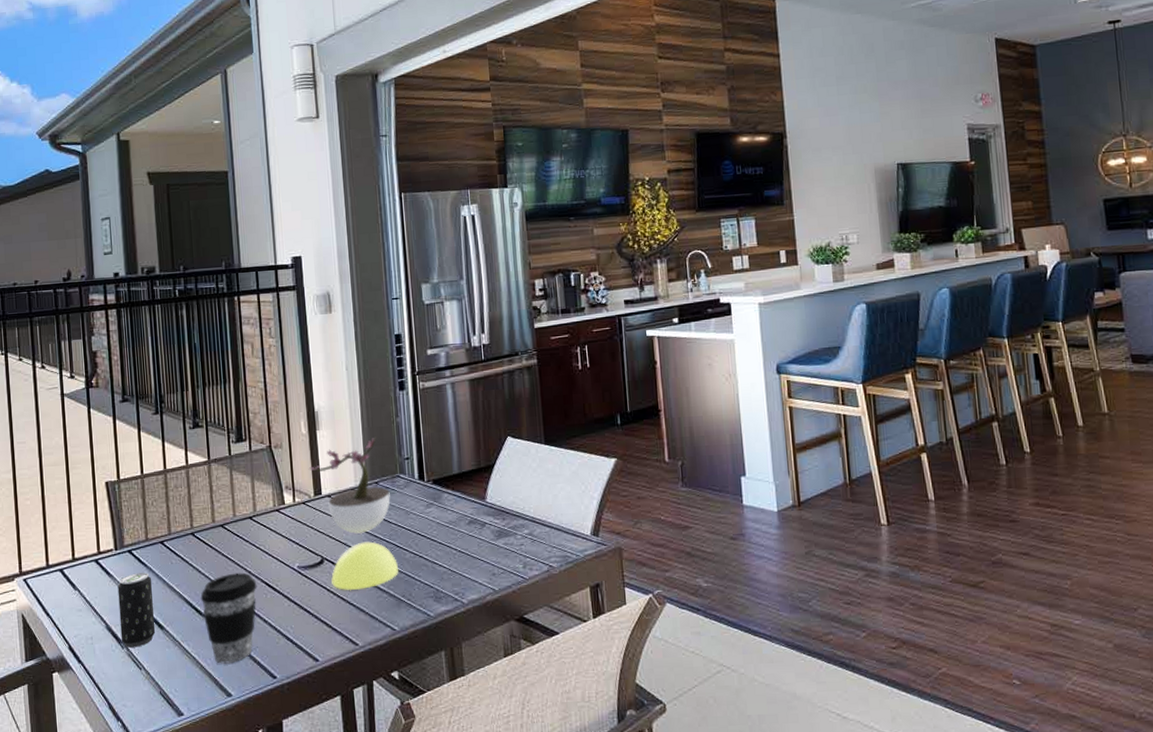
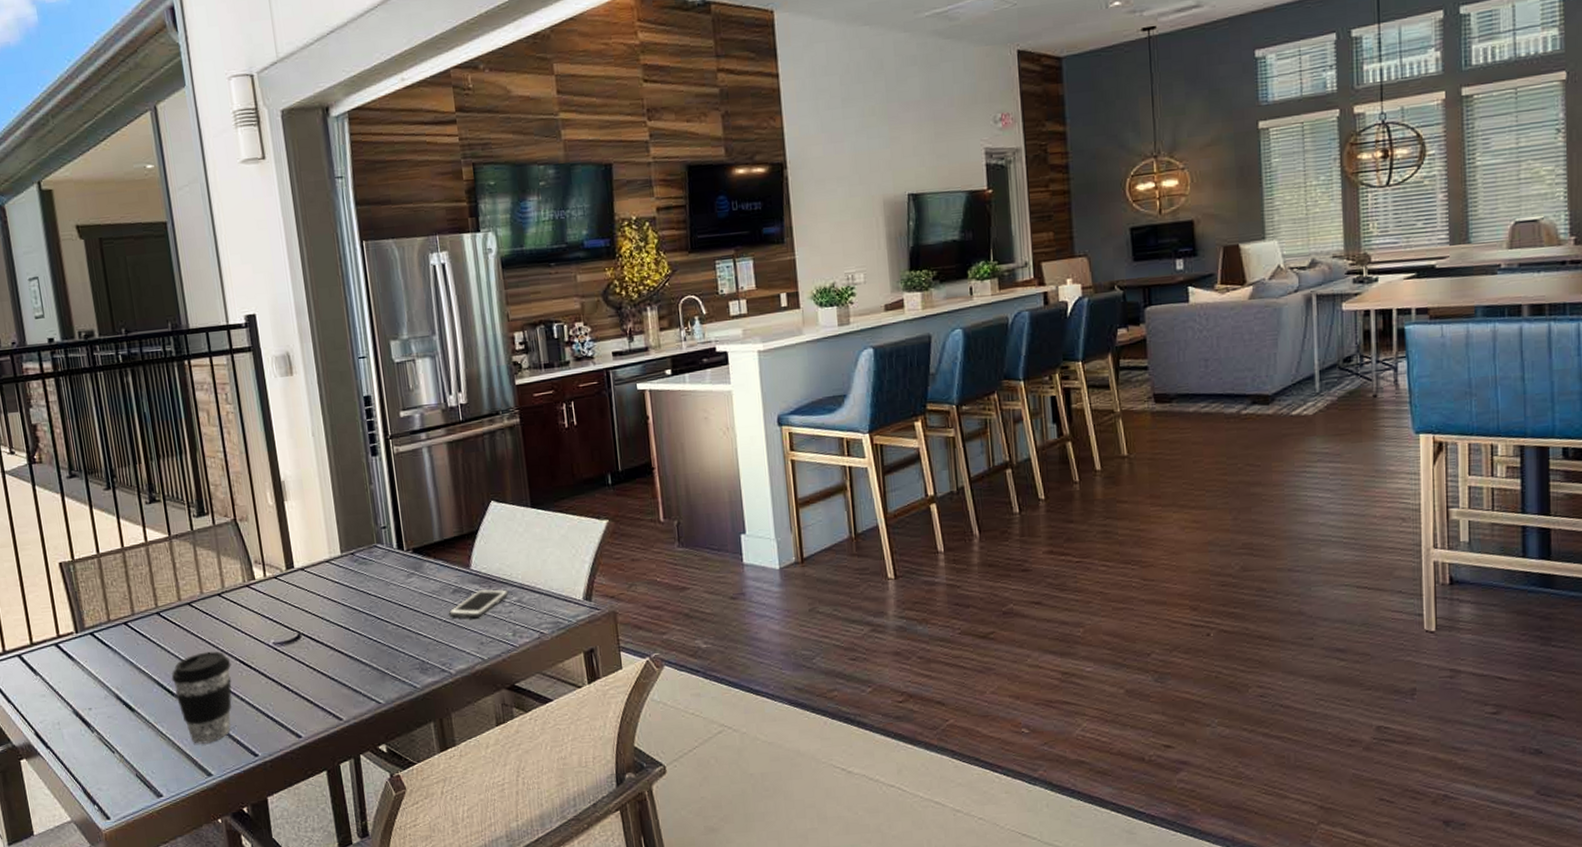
beverage can: present [117,573,156,648] -> none [81,655,127,732]
potted plant: present [308,436,399,591] -> none [278,505,382,666]
cell phone: none [463,521,521,550] -> present [448,588,509,619]

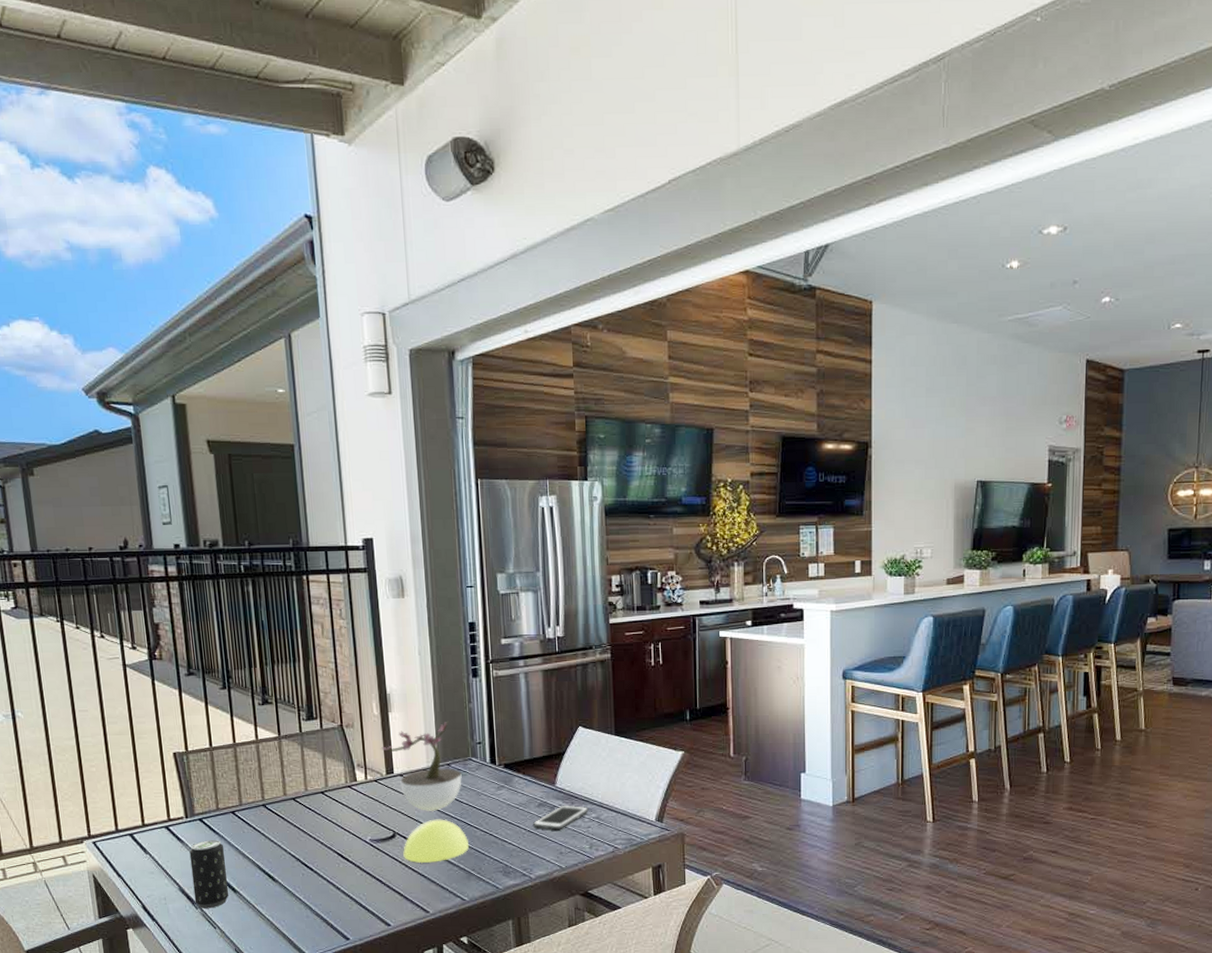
beverage can: none [81,655,127,732] -> present [189,840,229,908]
coffee cup: present [171,651,232,745] -> none [273,843,330,927]
potted plant: none [278,505,382,666] -> present [380,721,470,864]

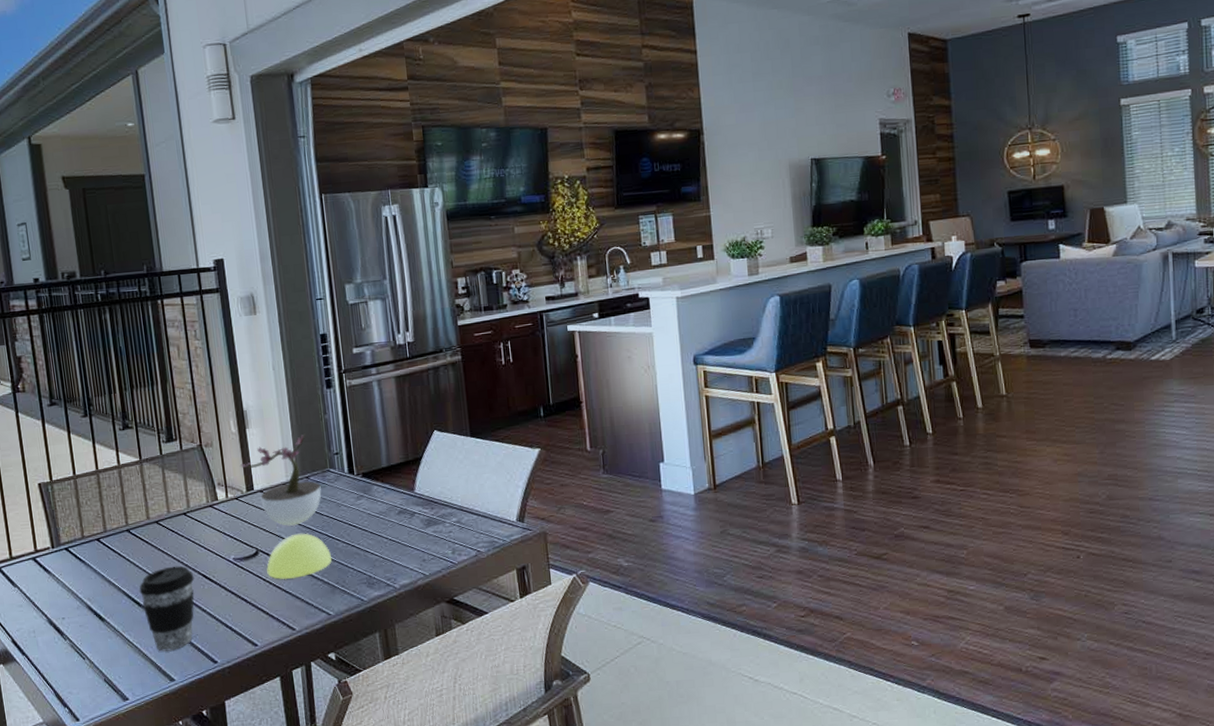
beverage can: present [189,840,229,908] -> none [56,568,97,639]
coffee cup: none [273,843,330,927] -> present [139,565,195,652]
cell phone: present [532,805,589,831] -> none [393,510,449,538]

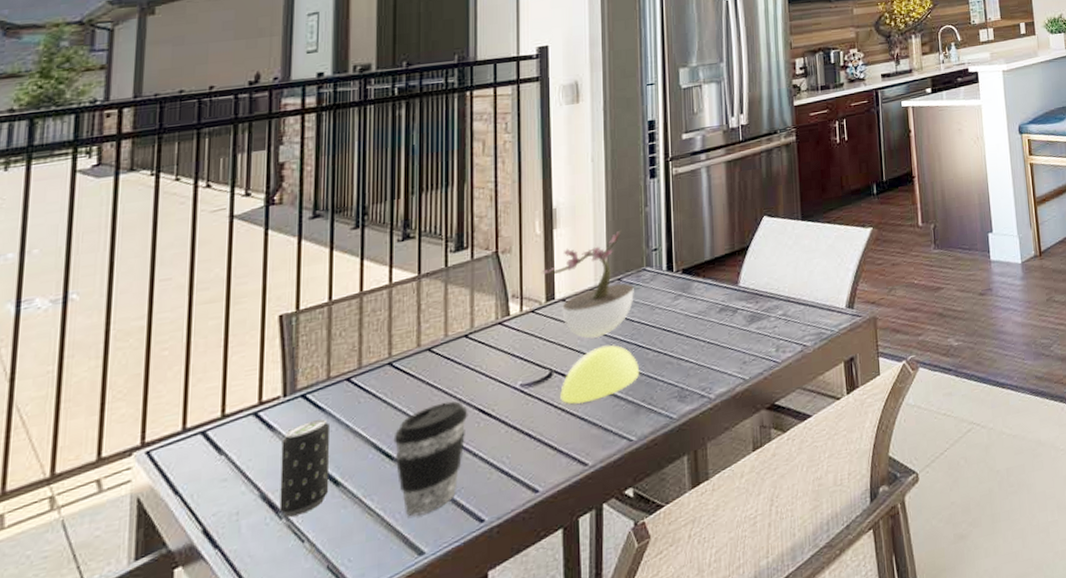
beverage can: none [56,568,97,639] -> present [279,419,330,518]

